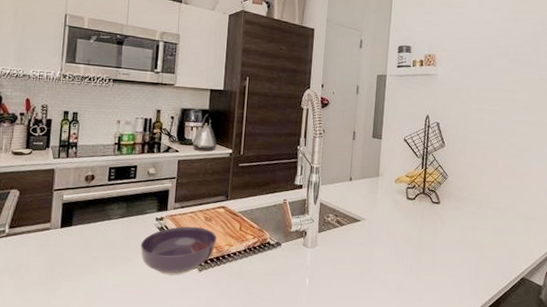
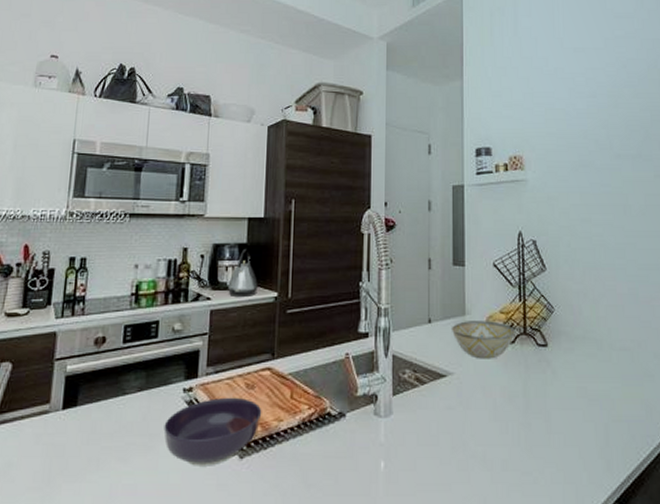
ceramic bowl: none [366,181,416,211] -> present [451,321,515,359]

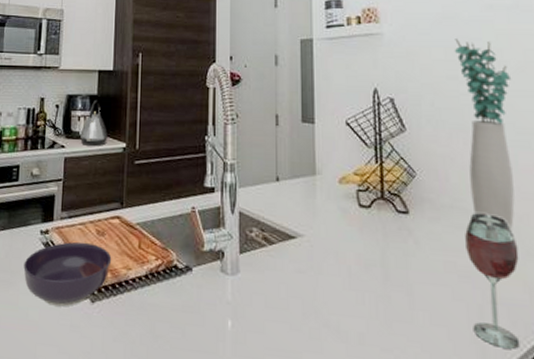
ceramic bowl: present [451,321,515,359] -> none [300,181,371,223]
vase: none [588,185,635,357] -> present [454,39,515,232]
wineglass: none [595,342,638,460] -> present [465,213,520,349]

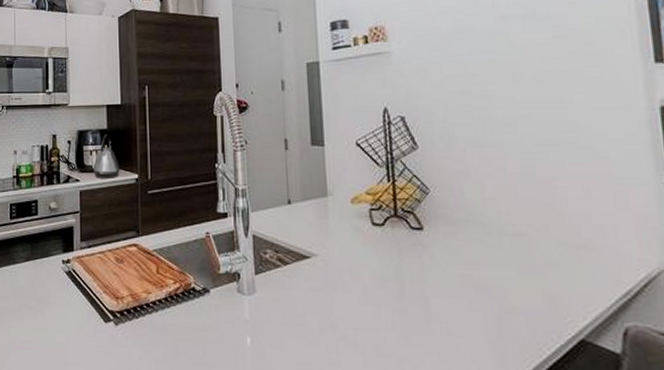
bowl: present [23,242,112,307] -> none [49,269,132,330]
vase: present [454,39,515,232] -> none [466,52,533,243]
wineglass: present [465,213,520,349] -> none [481,226,540,356]

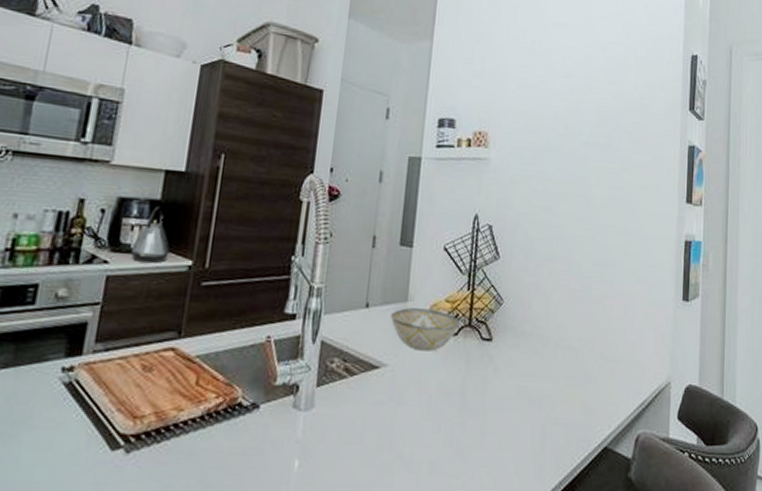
ceramic bowl: none [312,202,385,242] -> present [390,308,460,352]

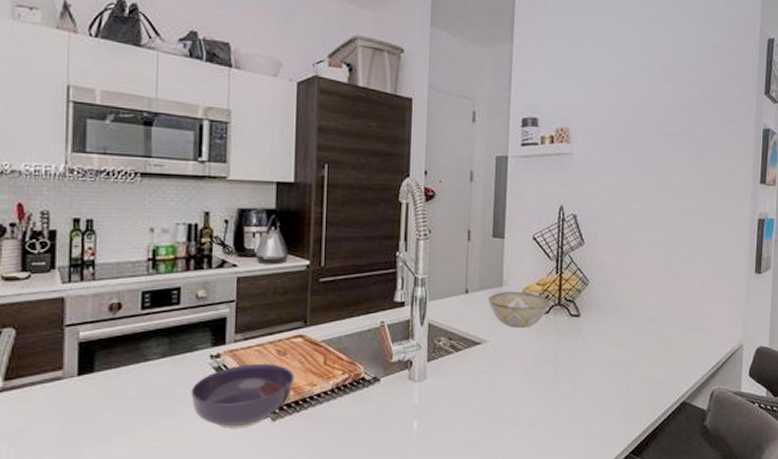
bowl: none [31,380,159,461] -> present [191,363,295,429]

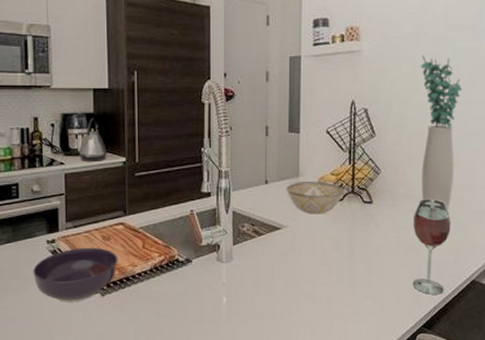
wineglass: none [620,313,661,417] -> present [412,199,451,294]
vase: none [631,161,674,327] -> present [420,55,463,212]

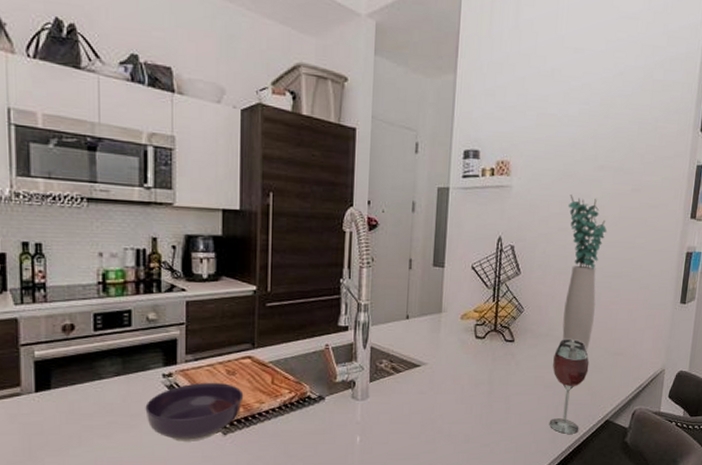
kettle: present [79,119,108,163] -> none [204,242,237,290]
ceramic bowl: present [285,182,344,214] -> none [427,318,486,352]

